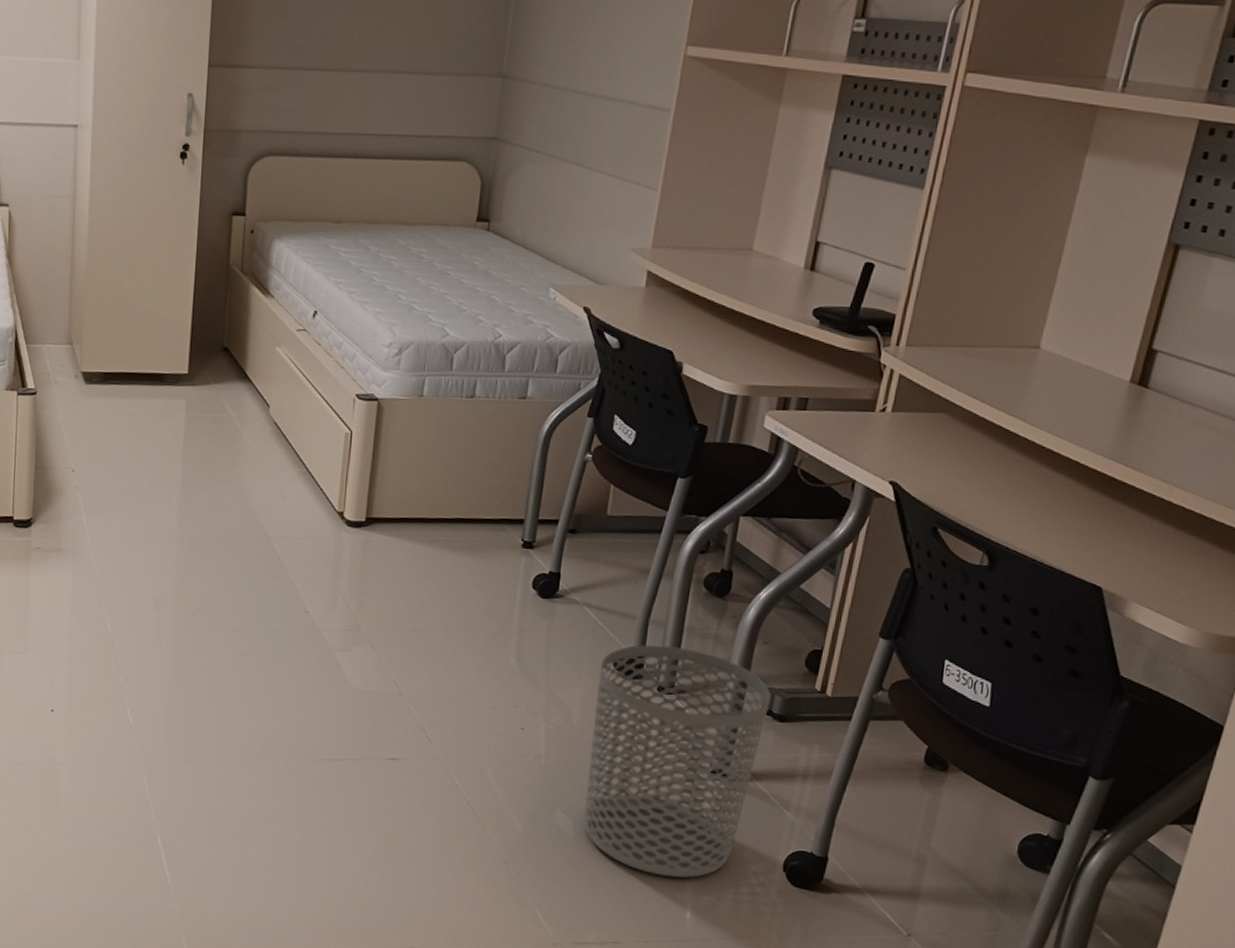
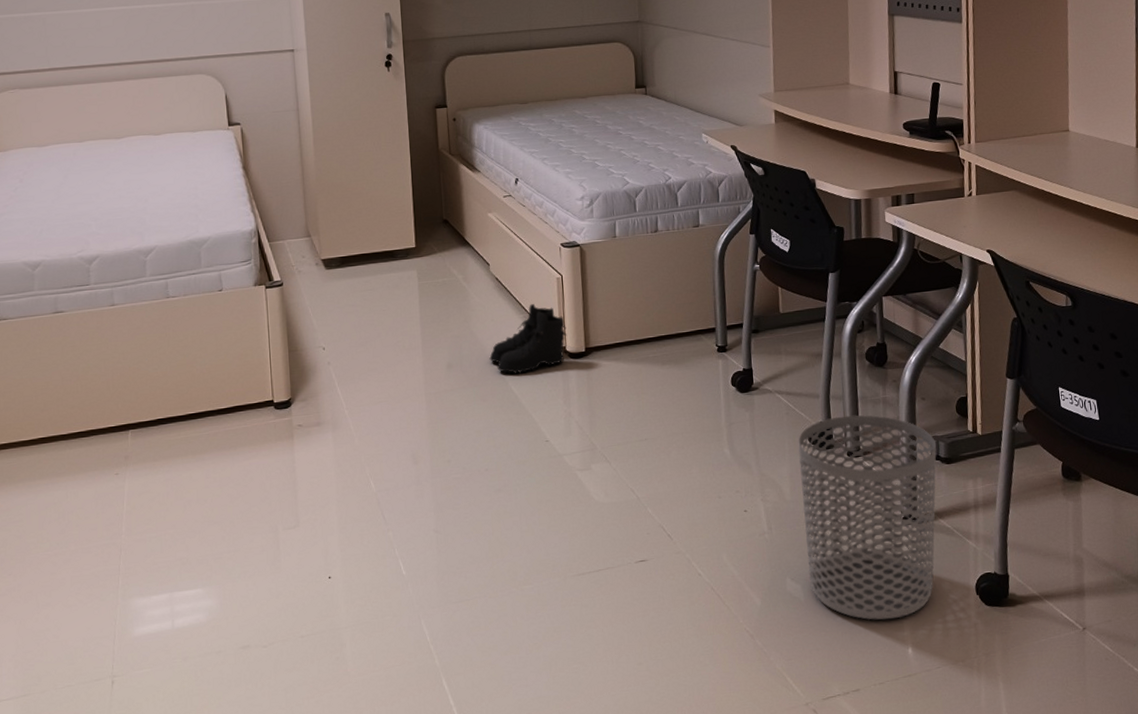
boots: none [254,458,348,534] -> present [489,304,567,374]

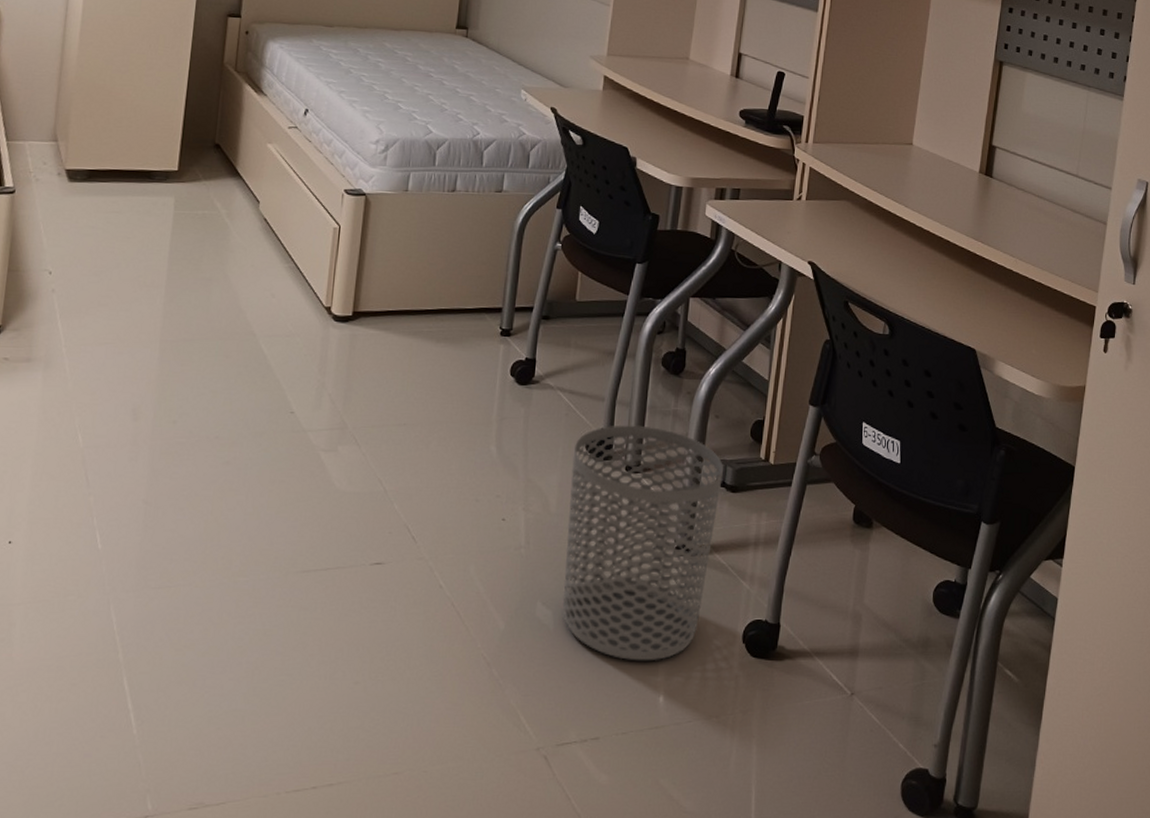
boots: present [489,304,567,374] -> none [241,254,335,332]

